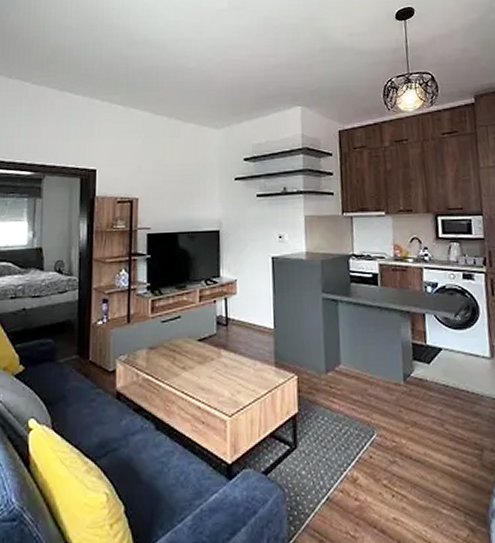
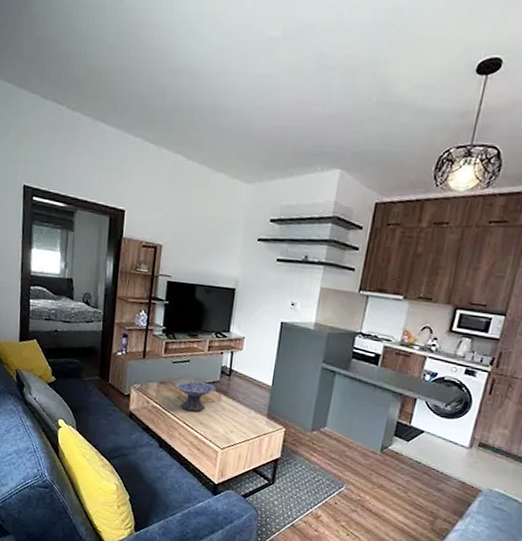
decorative bowl: none [167,338,213,377] -> present [175,379,216,412]

